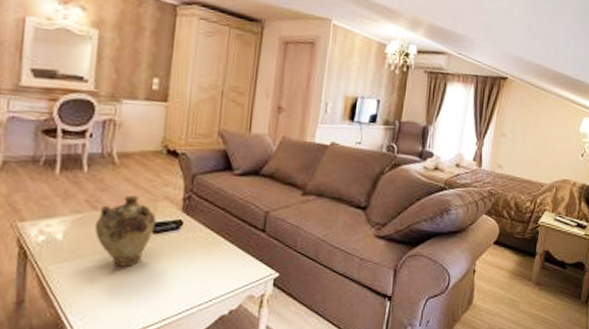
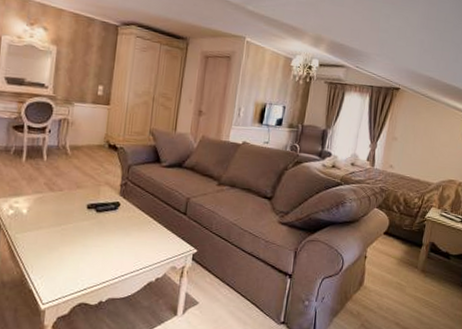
vase: present [94,196,156,267] -> none [51,181,99,238]

